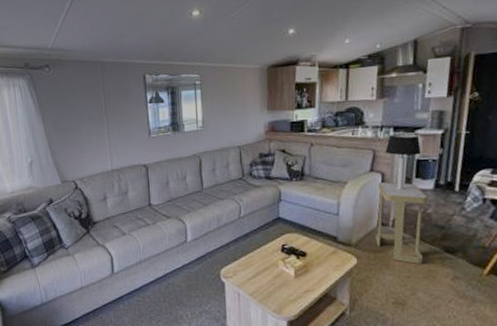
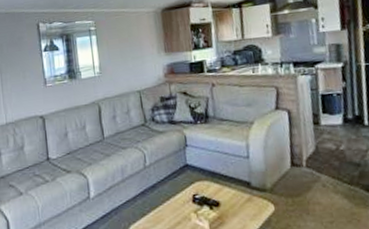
side table: present [375,182,428,264] -> none [285,119,344,207]
table lamp: present [385,133,421,190] -> none [287,68,324,127]

